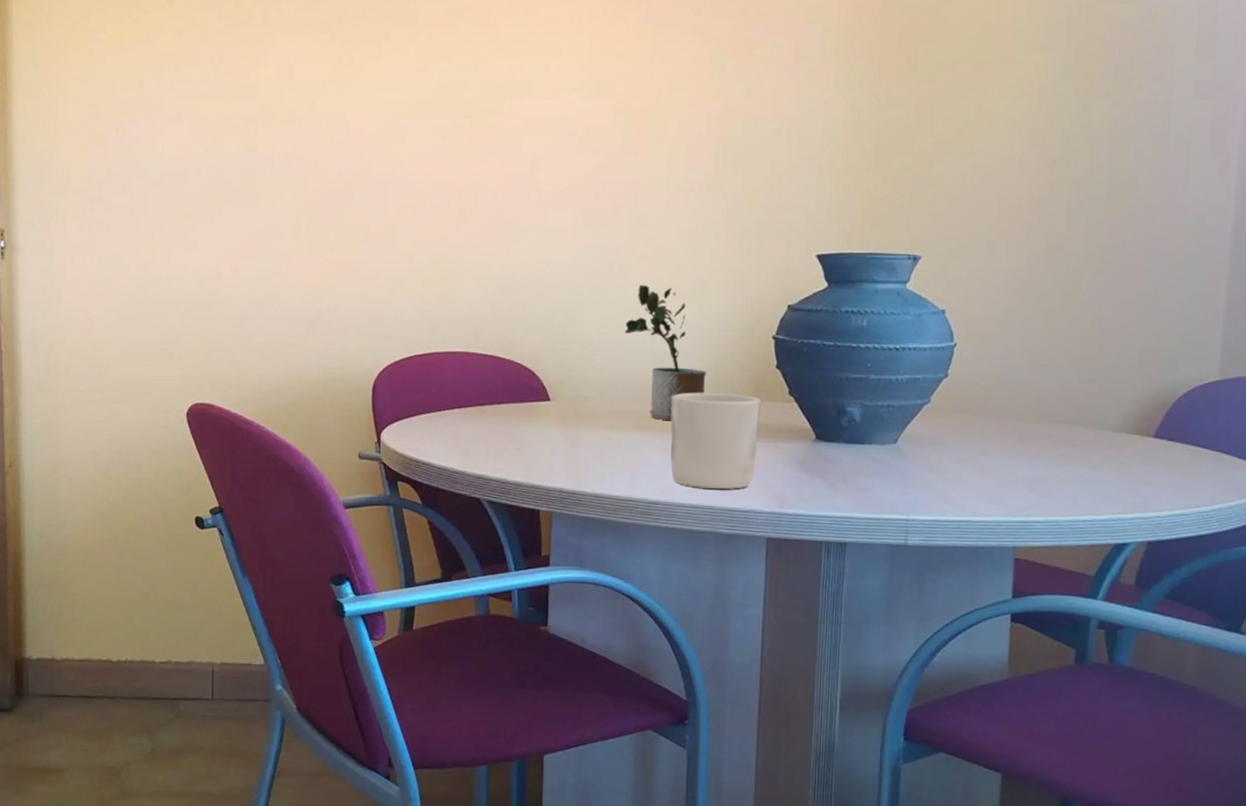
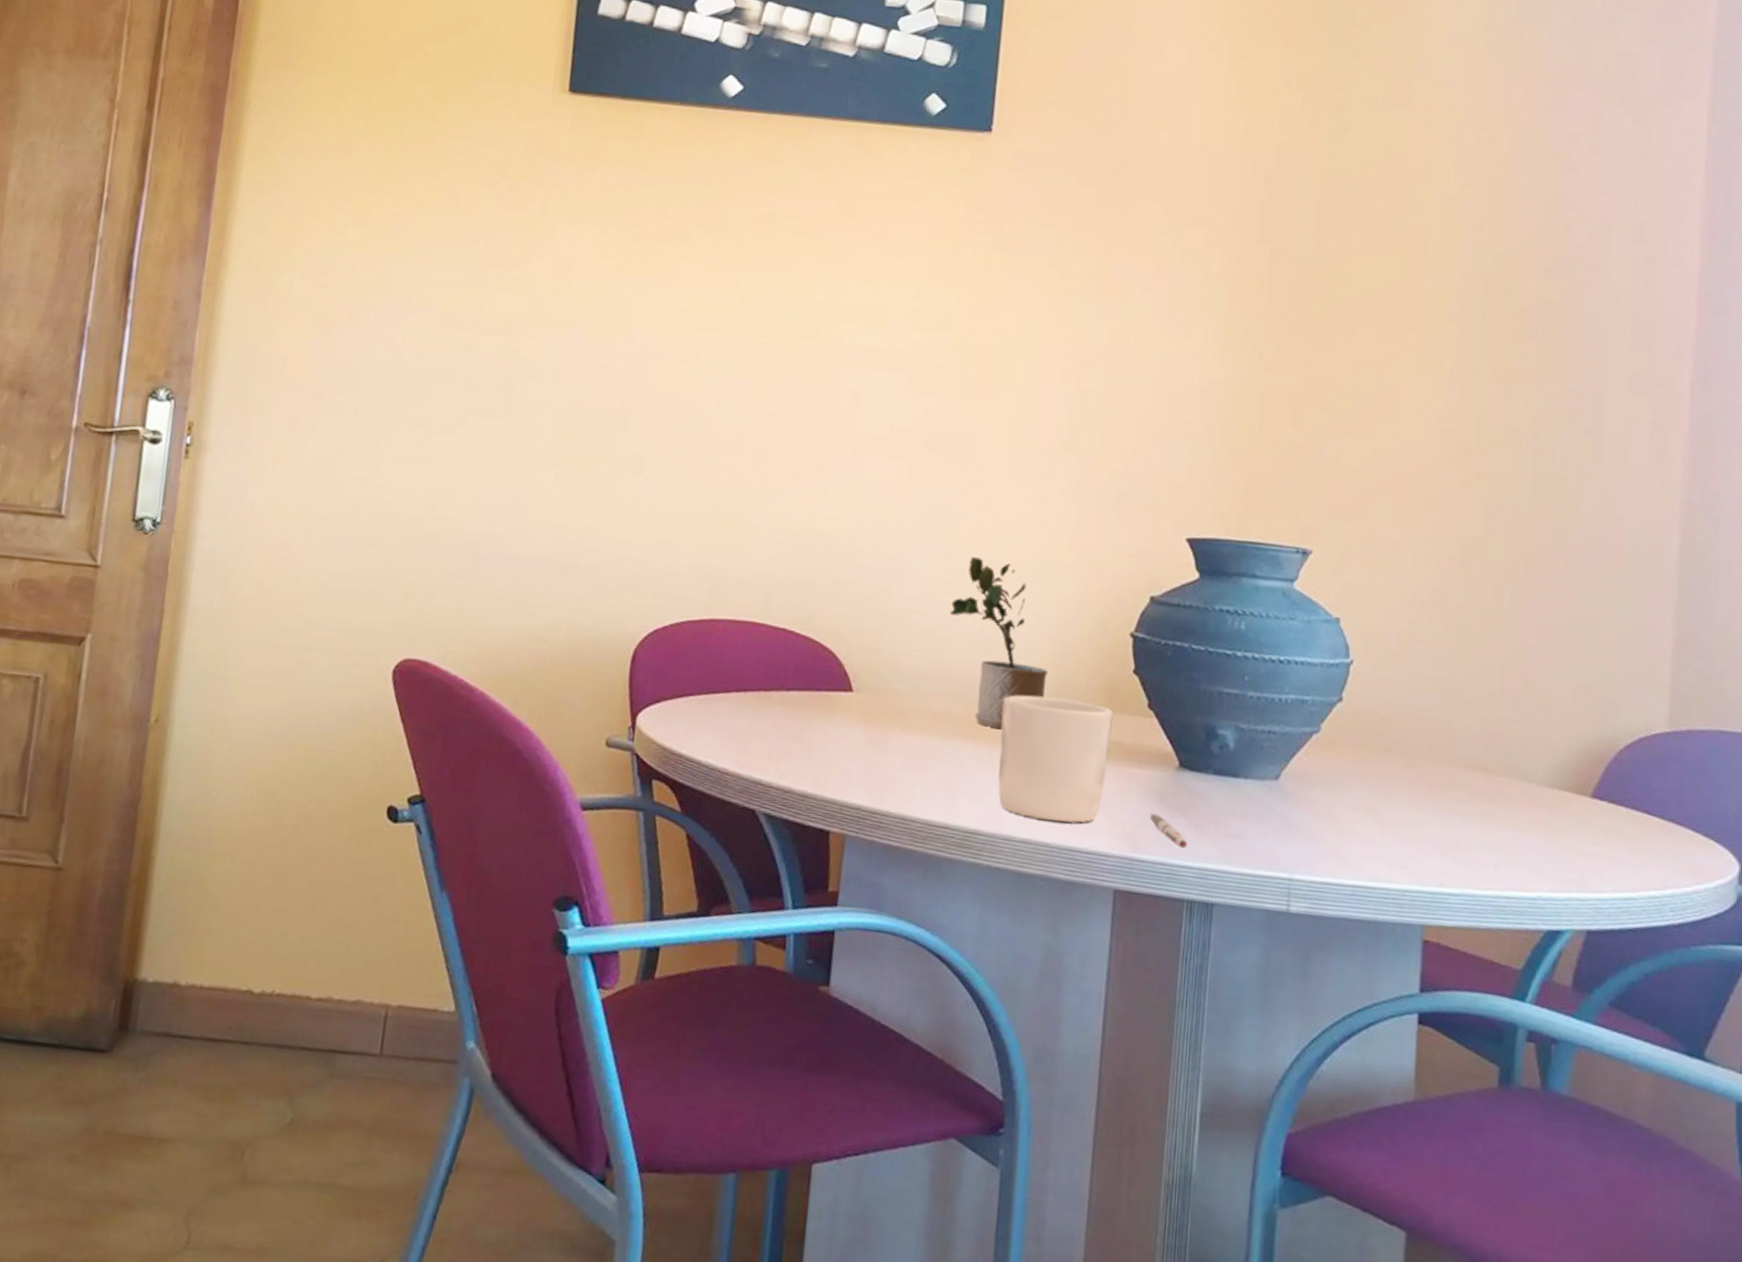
pen: none [793,477,824,503] -> present [1149,813,1187,849]

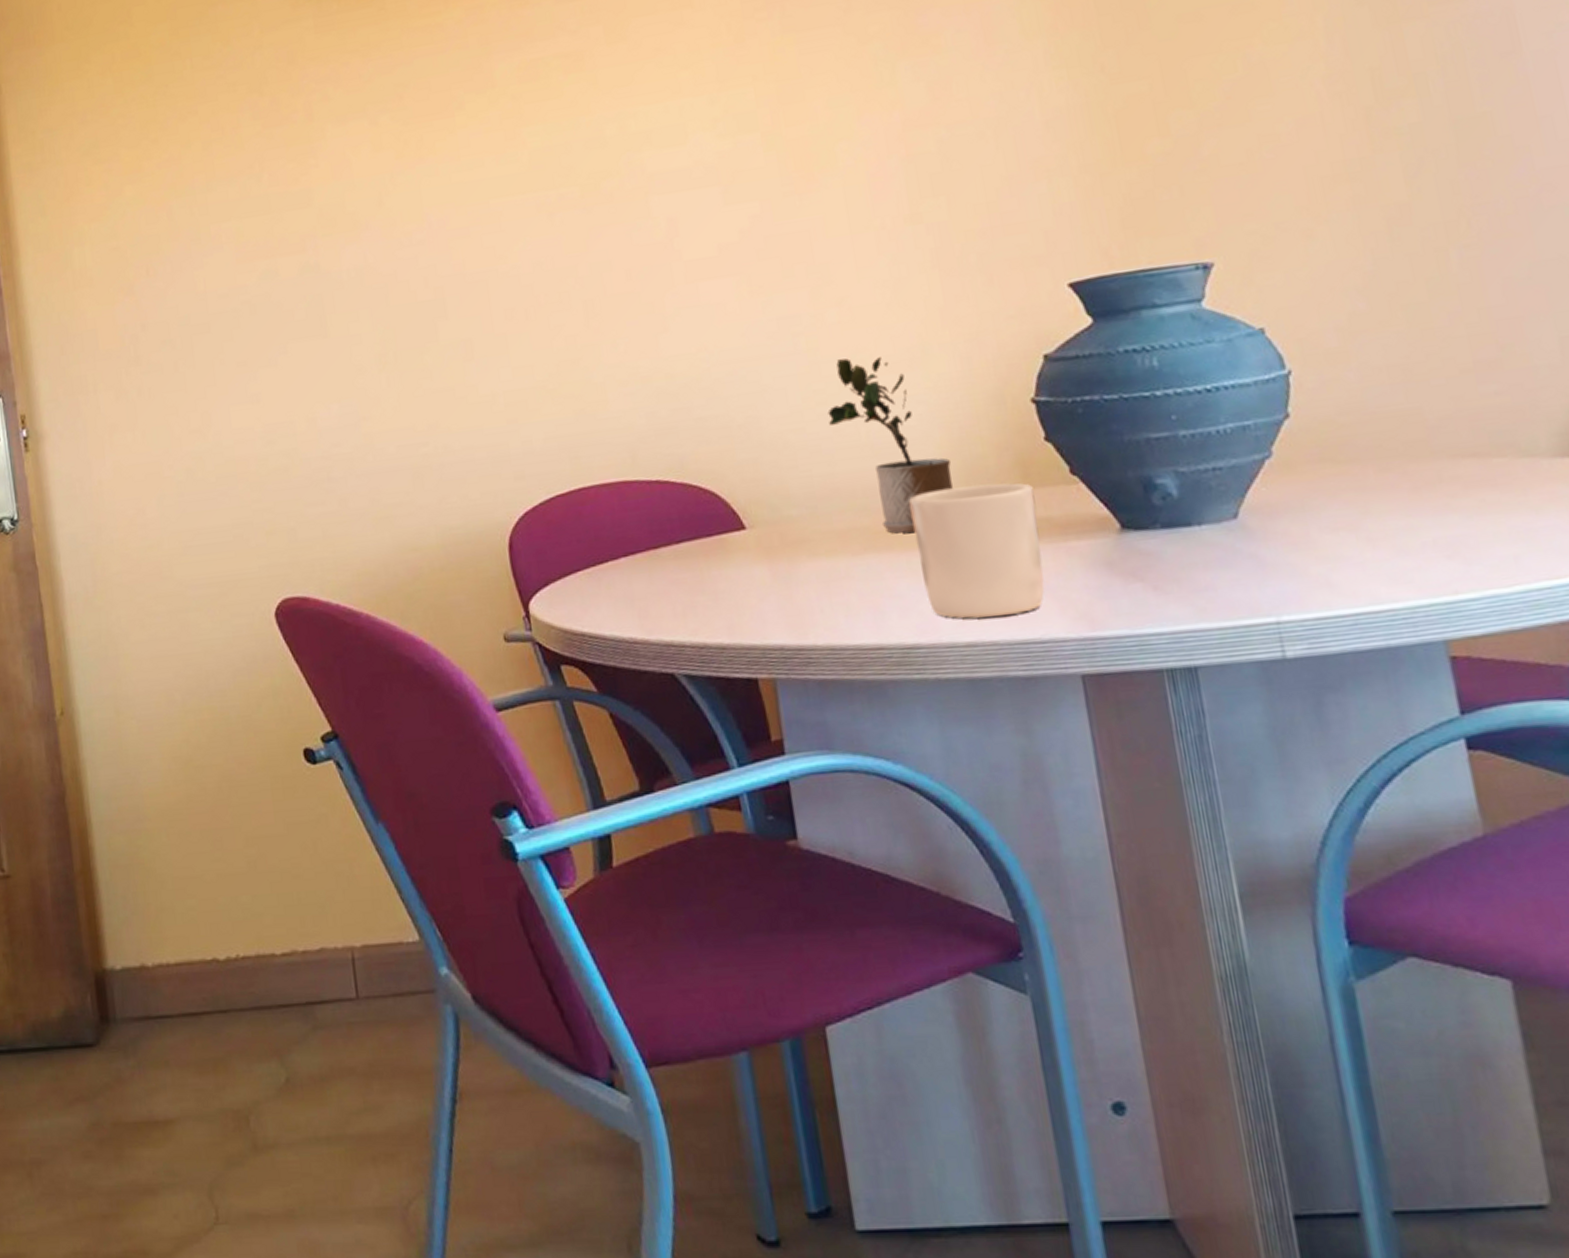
pen: present [1149,813,1187,849] -> none [1100,584,1152,616]

